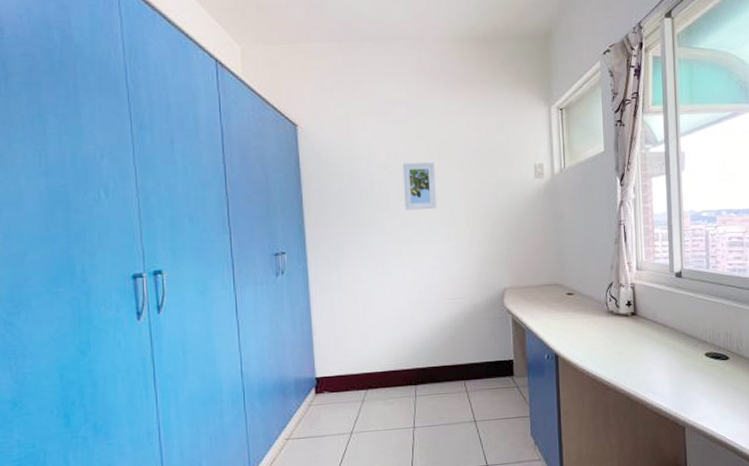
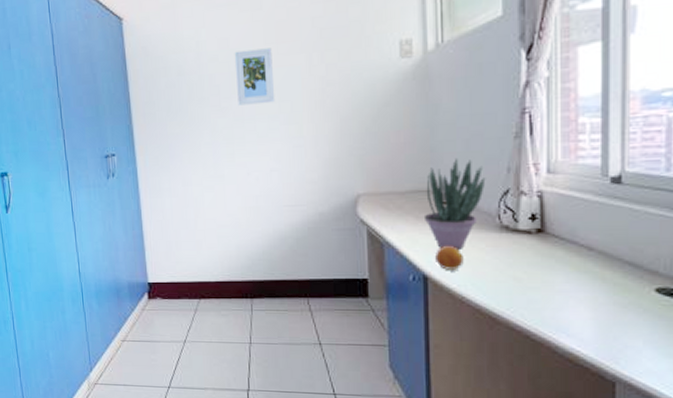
potted plant: none [554,258,597,332] -> present [423,157,486,251]
fruit: none [562,328,584,348] -> present [434,245,464,270]

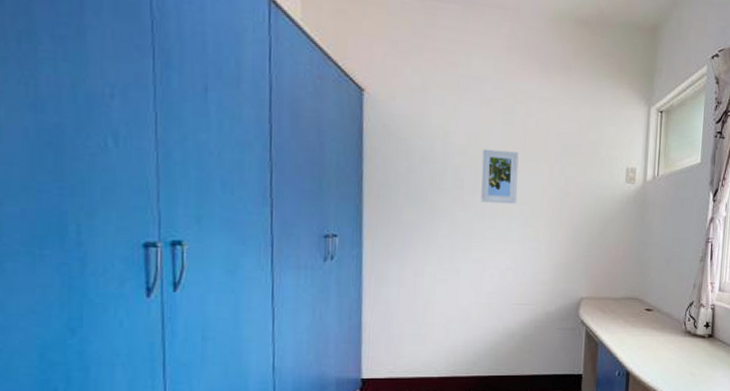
potted plant: present [423,157,486,251] -> none [631,272,679,351]
fruit: present [434,245,464,270] -> none [636,345,658,367]

